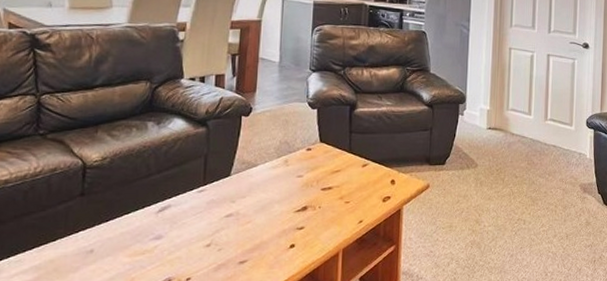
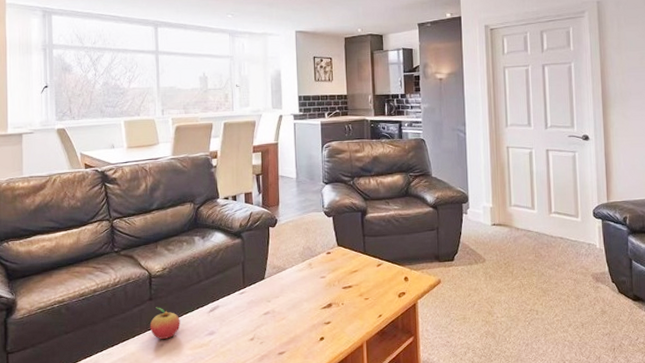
fruit: none [77,204,119,244] -> present [149,307,180,339]

